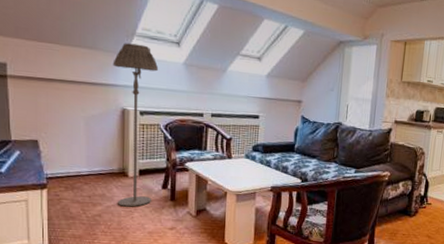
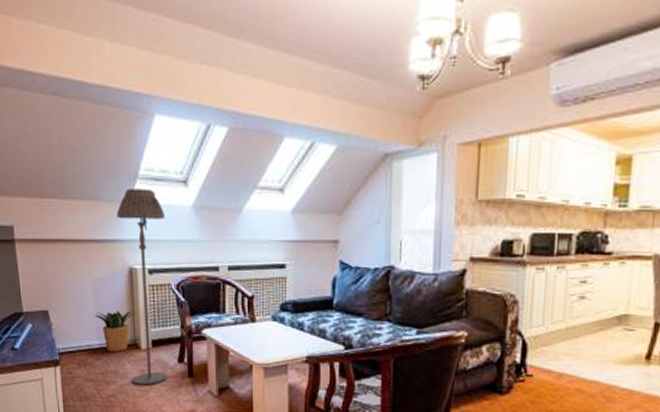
potted plant: none [85,142,127,179] -> present [94,309,137,352]

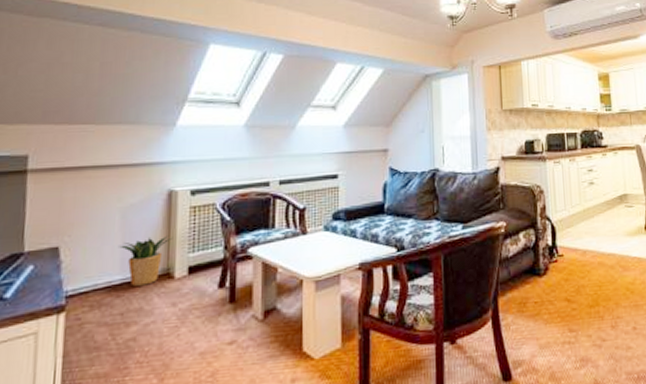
floor lamp: present [116,188,167,386] -> none [158,111,215,322]

